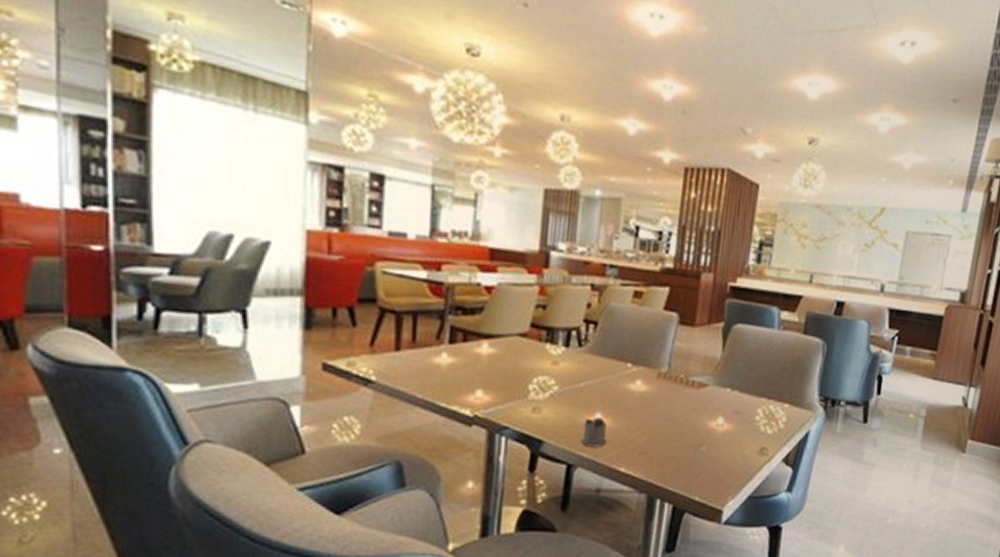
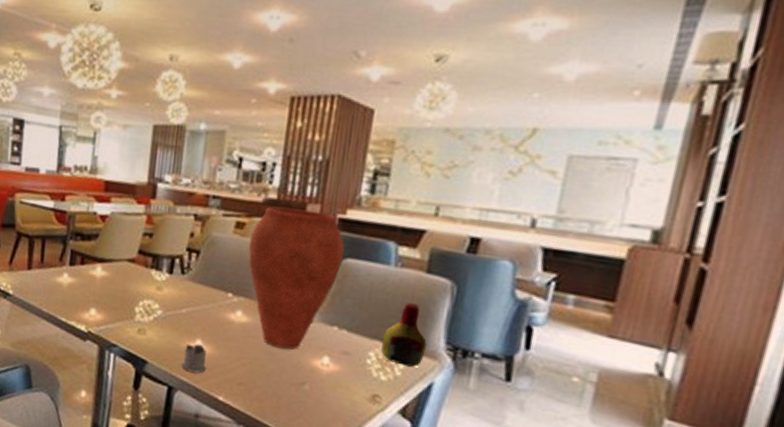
vase: none [647,275,736,414] -> present [248,206,345,350]
bottle: none [767,361,804,419] -> present [381,302,427,367]

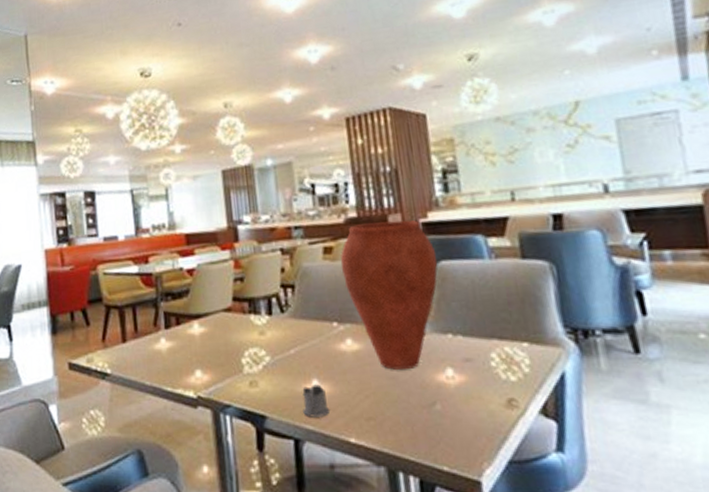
bottle: present [381,302,427,367] -> none [499,291,547,360]

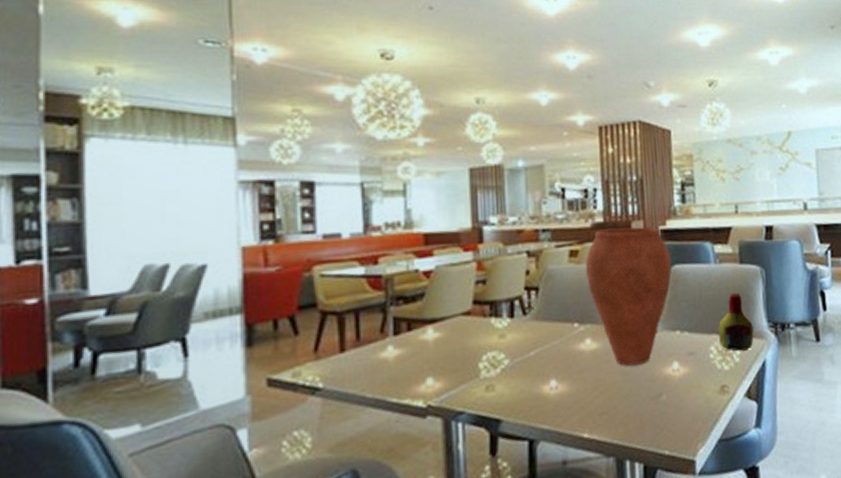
tea glass holder: present [302,384,330,418] -> none [539,384,566,417]
bottle: none [499,291,547,360] -> present [718,292,754,351]

